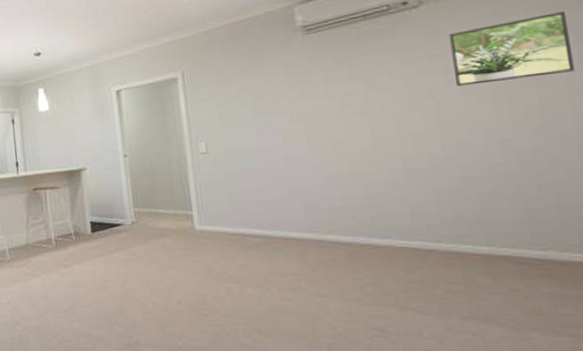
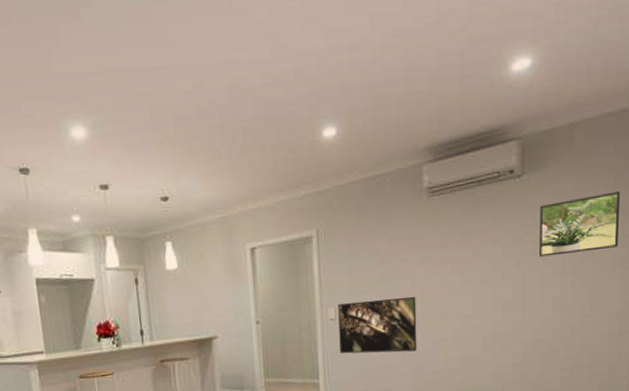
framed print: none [209,130,306,187] -> present [338,296,418,354]

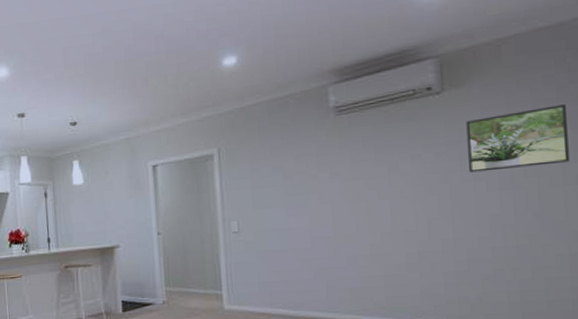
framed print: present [338,296,418,354] -> none [241,211,330,268]

